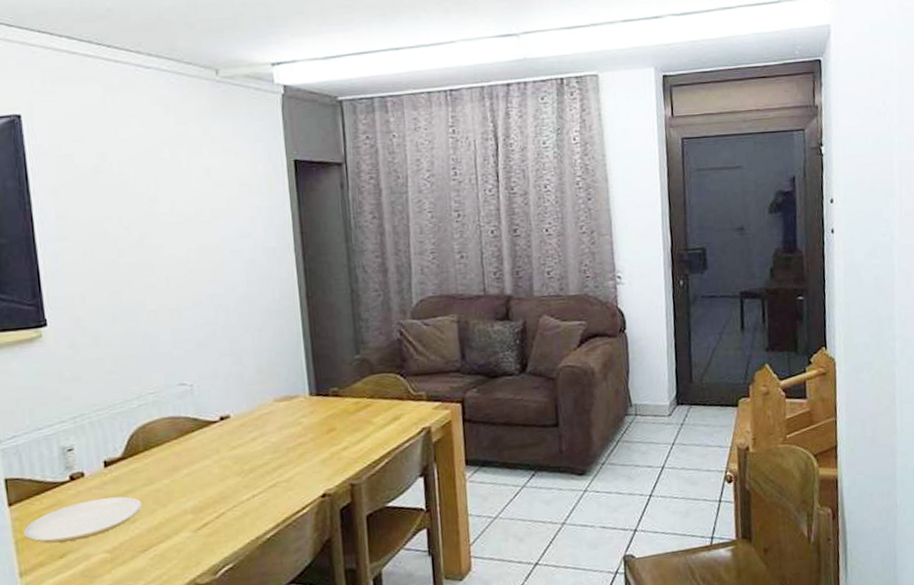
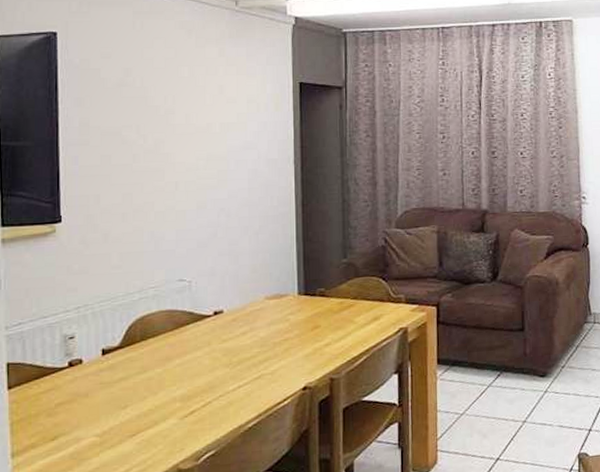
plate: present [24,496,142,543] -> none [20,383,134,426]

